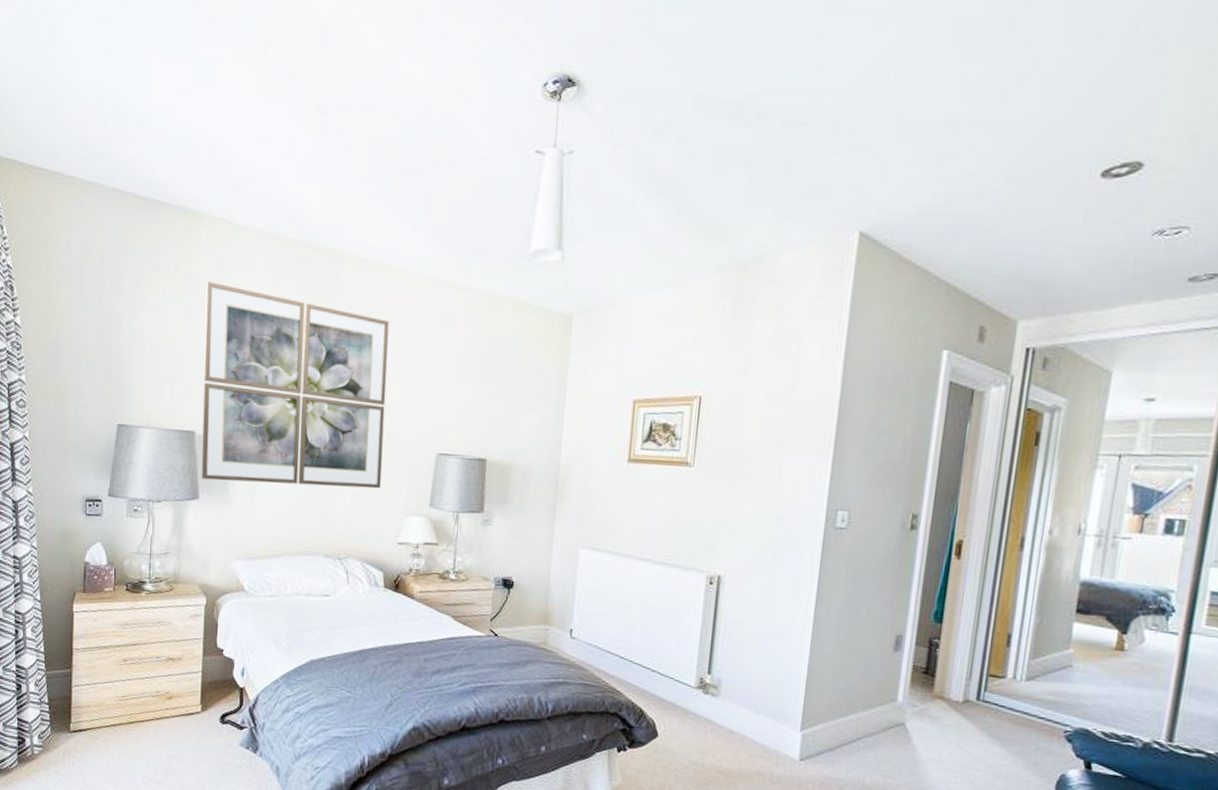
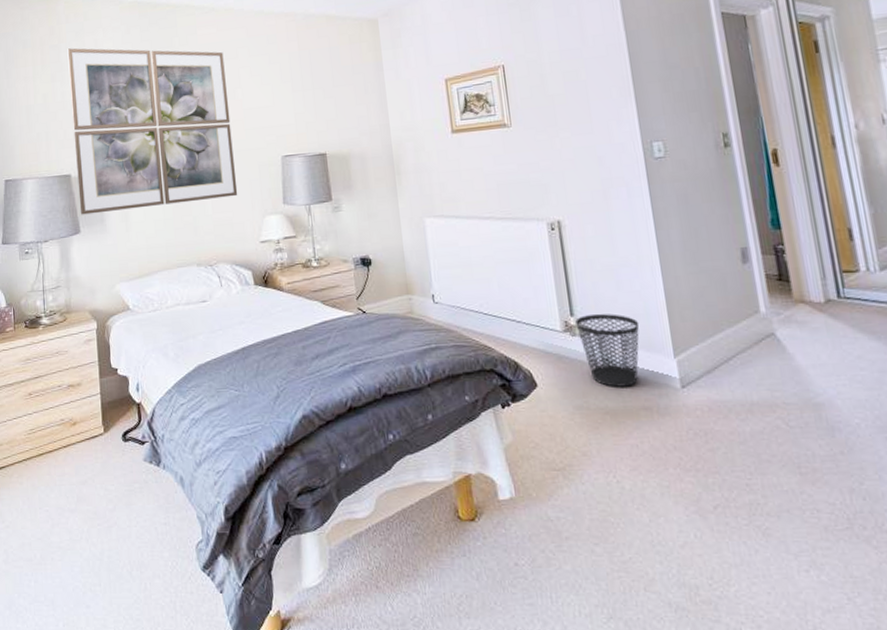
wastebasket: none [711,675,775,751] -> present [575,314,639,387]

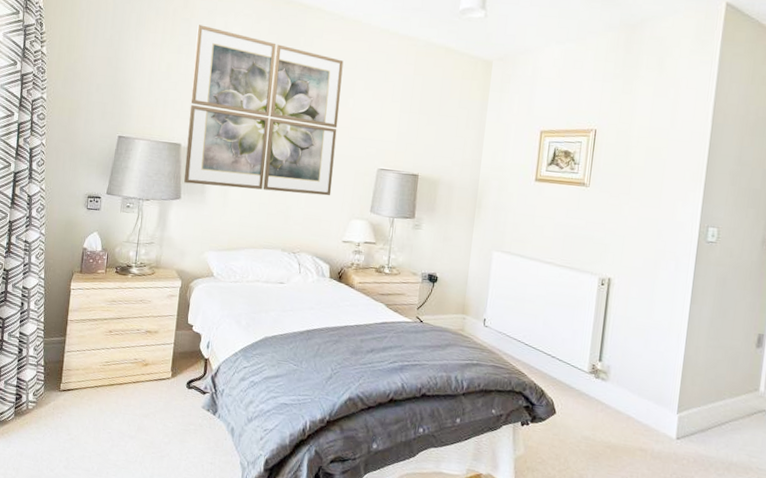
wastebasket: present [575,314,639,387] -> none [601,363,656,429]

